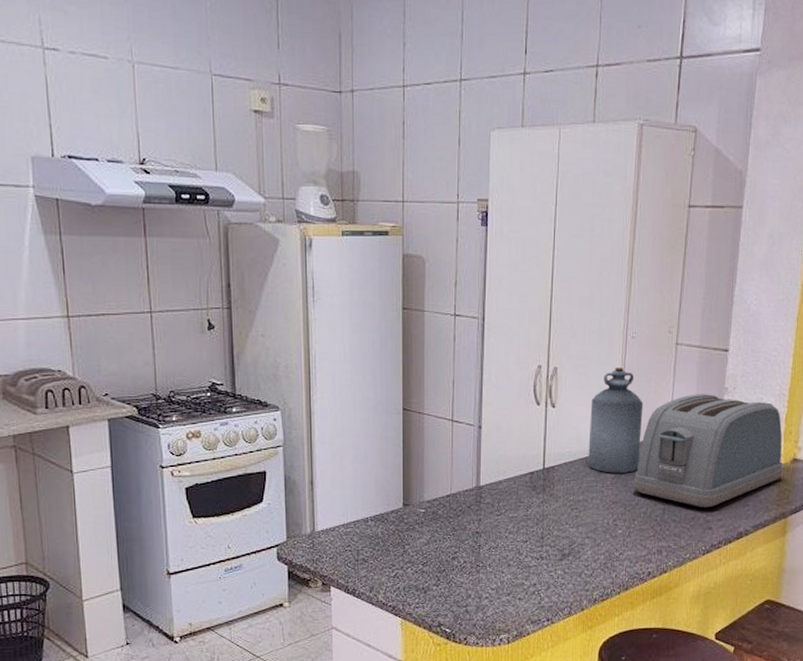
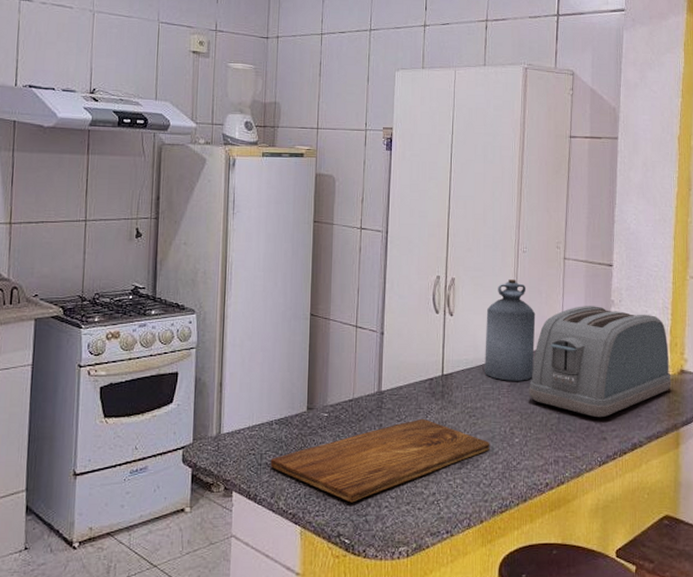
cutting board: none [367,512,592,595] -> present [270,418,490,503]

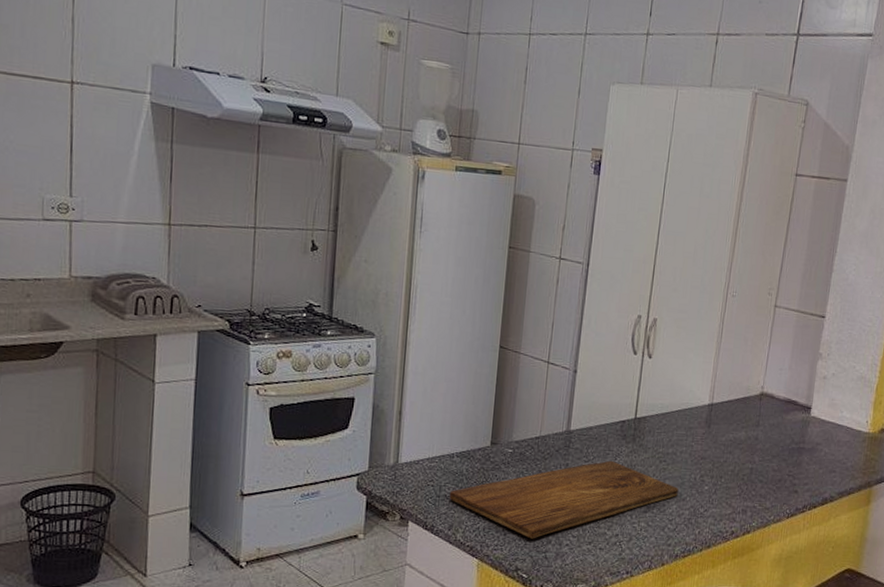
bottle: present [485,279,536,381] -> none [679,324,739,430]
toaster: present [529,306,672,418] -> none [723,357,872,471]

